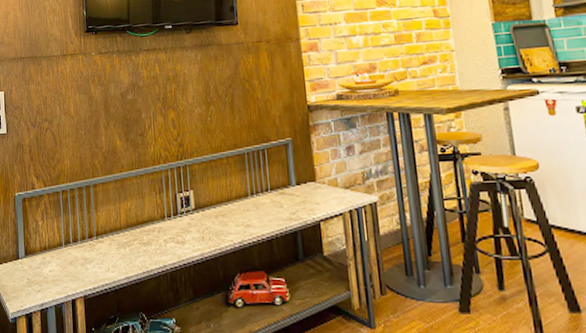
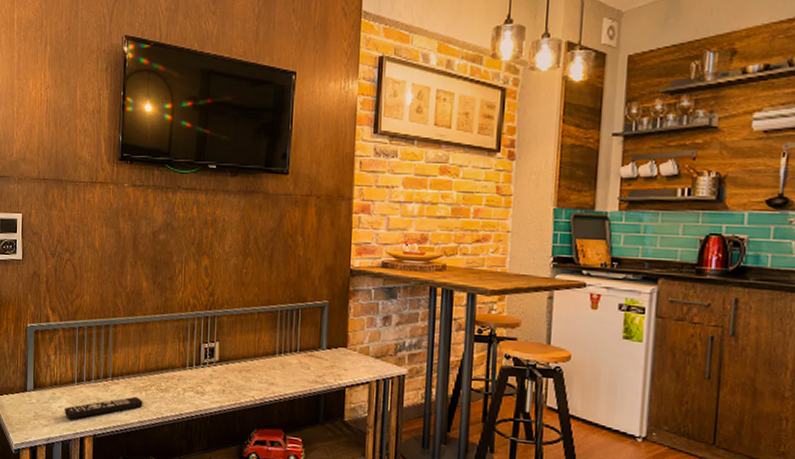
remote control: none [54,253,128,282] -> present [64,396,143,419]

